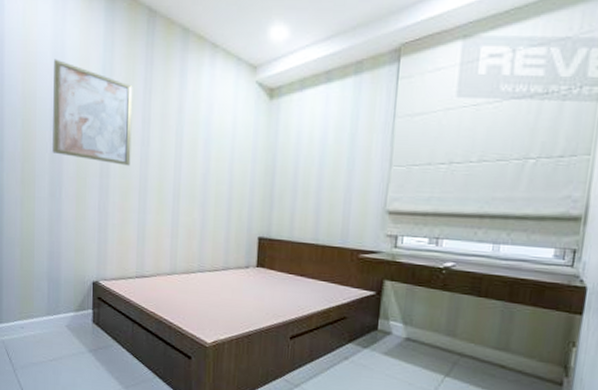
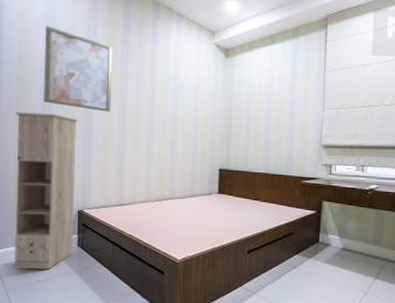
storage cabinet: none [21,164,92,348] -> present [14,112,78,270]

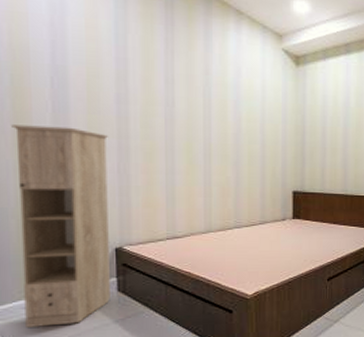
wall art: present [44,25,113,112] -> none [51,10,154,126]

